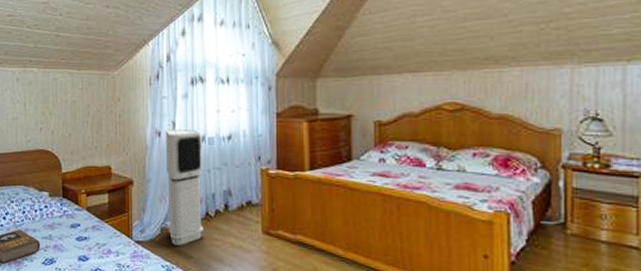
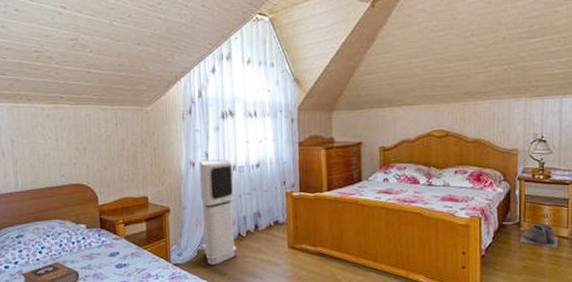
boots: none [565,225,623,261] -> present [519,222,558,248]

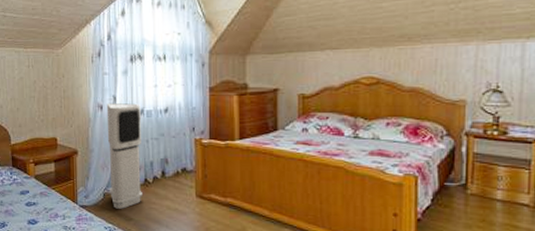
boots: present [519,222,558,248] -> none [465,186,515,217]

